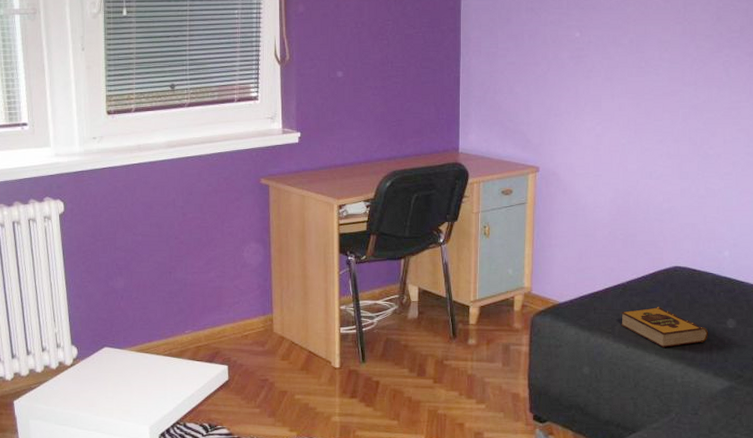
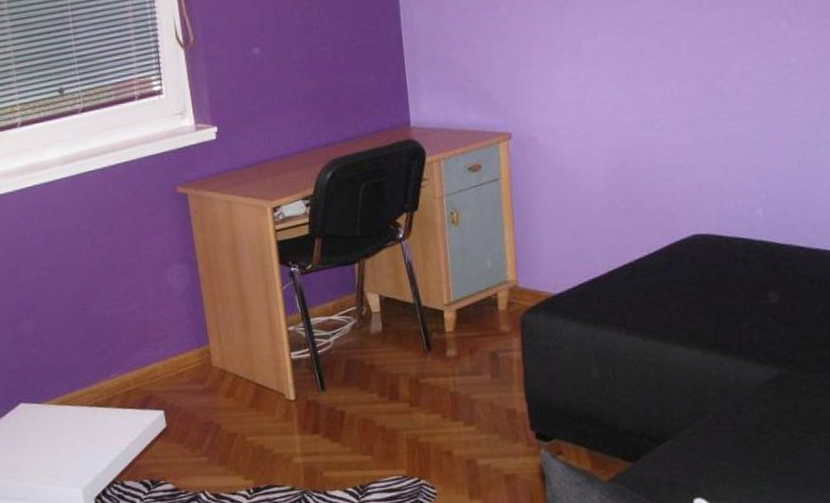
hardback book: present [621,307,709,348] -> none [632,287,746,336]

